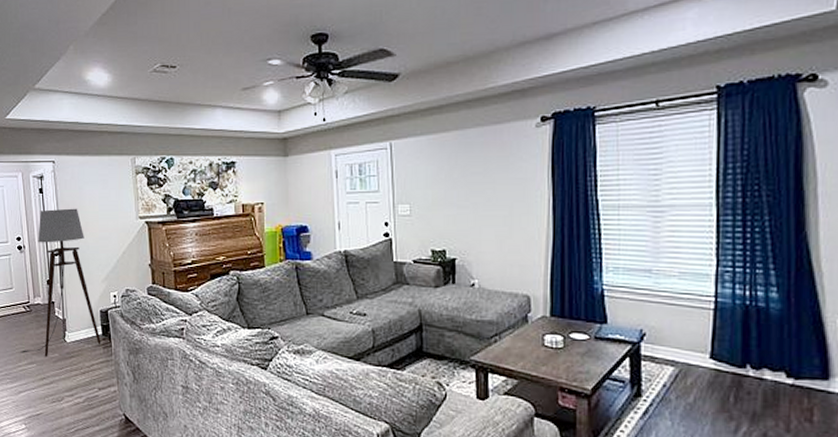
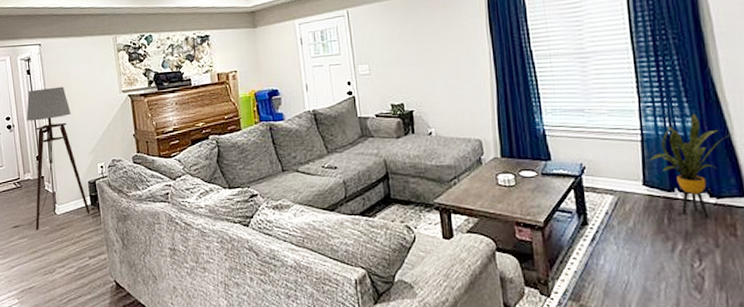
house plant: none [721,283,825,400] -> present [649,113,734,219]

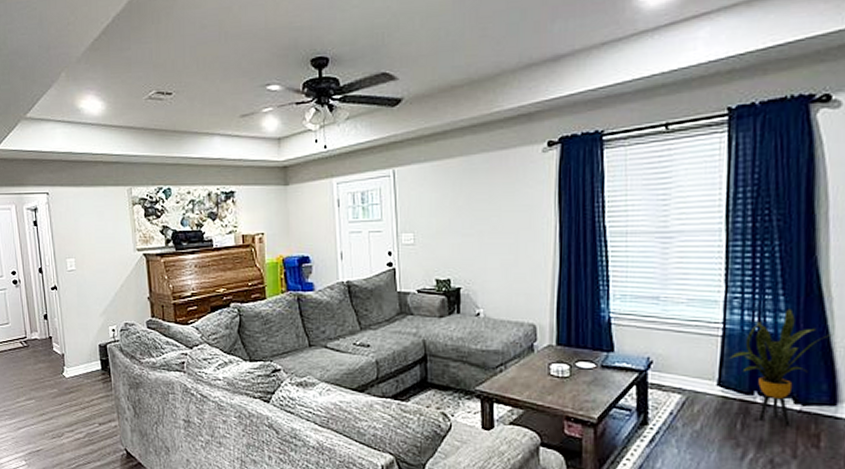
floor lamp: present [12,86,90,231] -> none [18,241,101,393]

